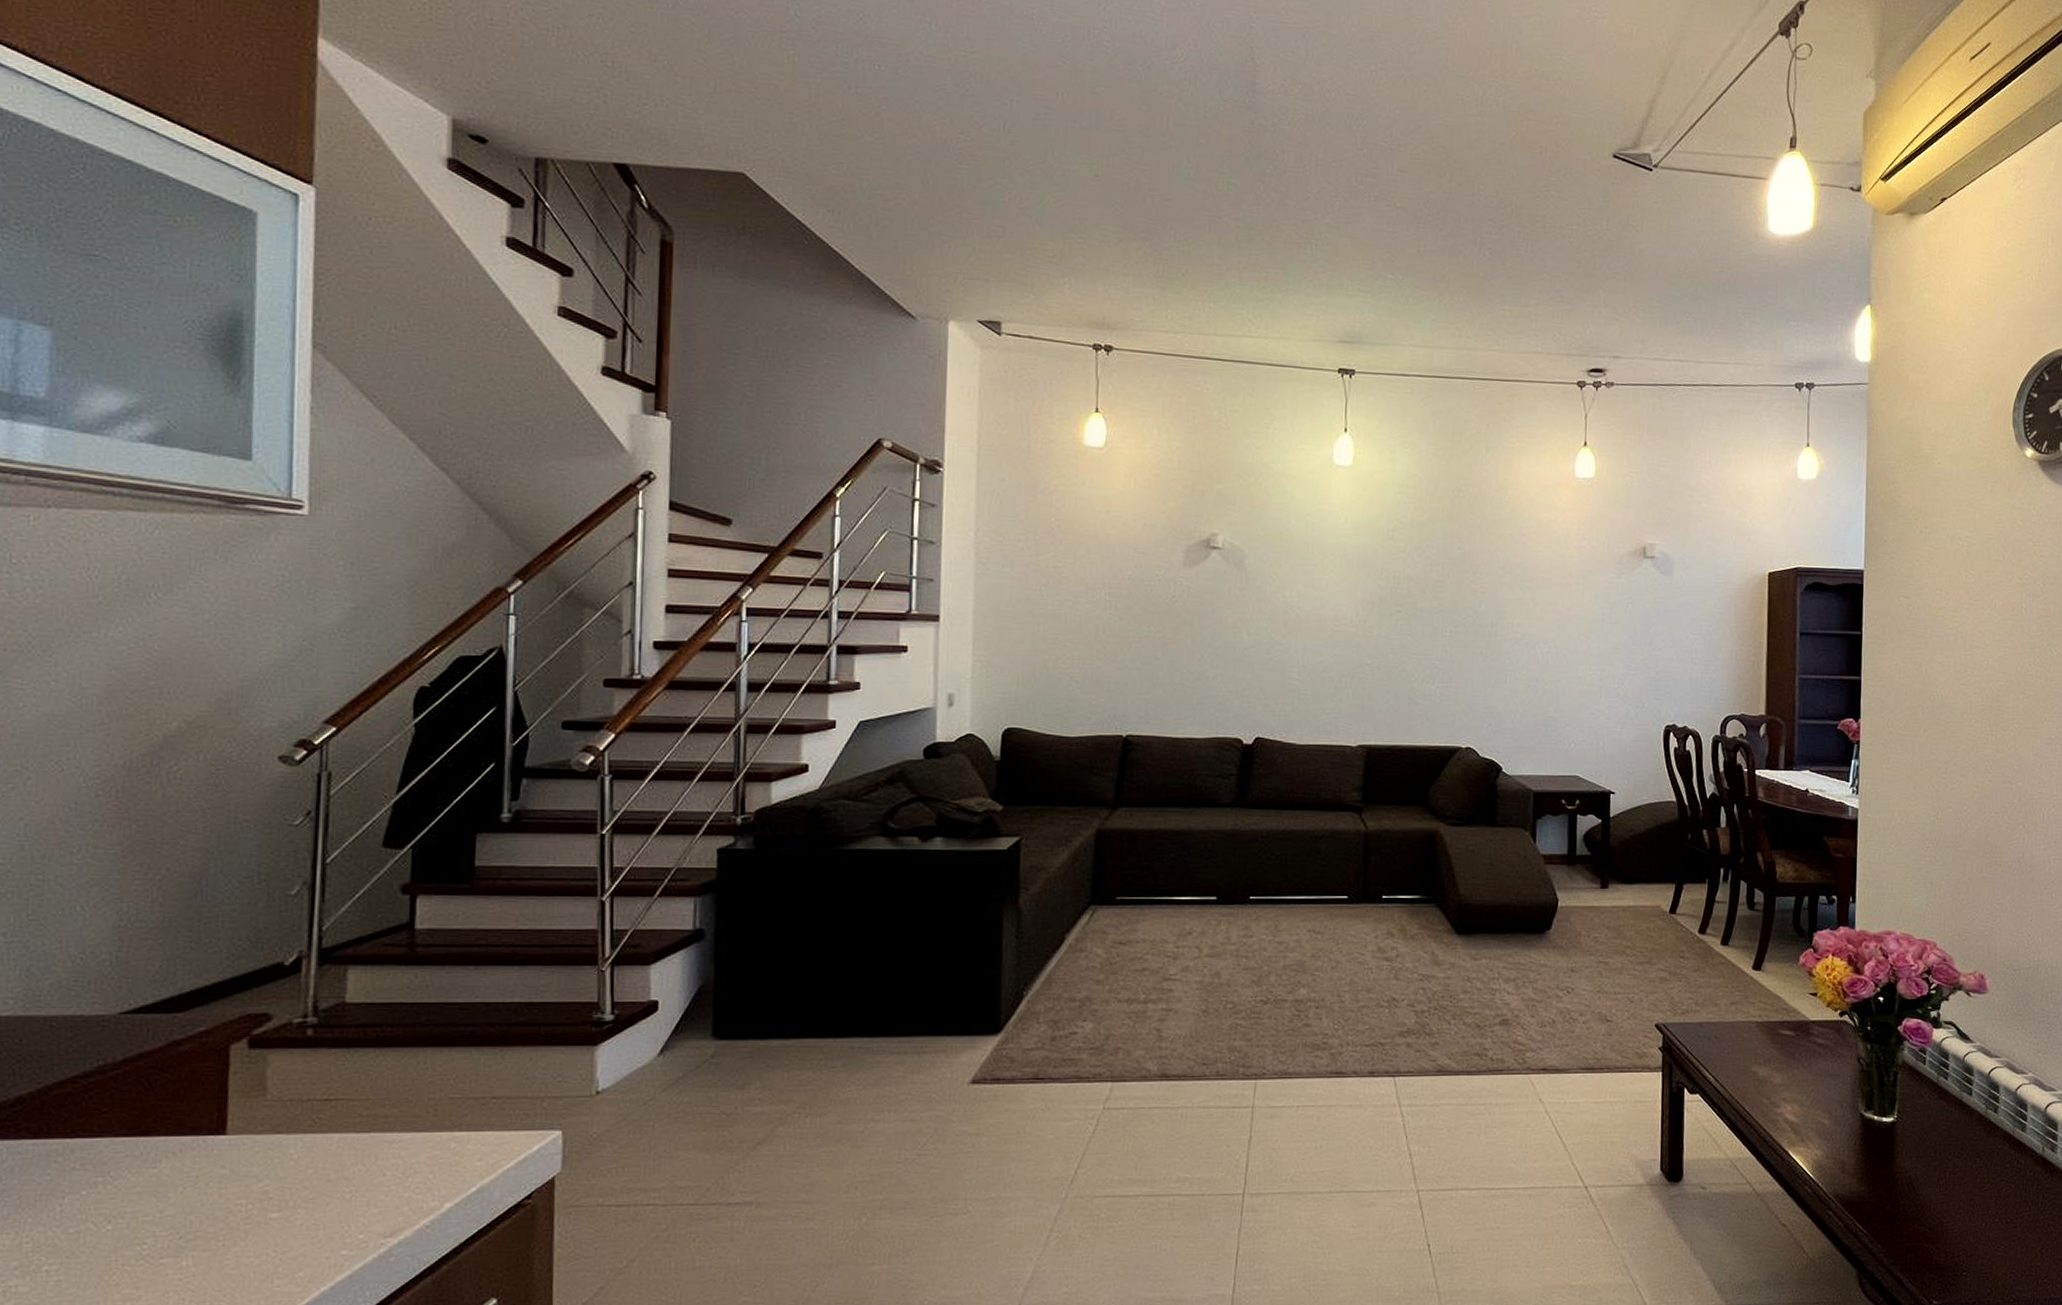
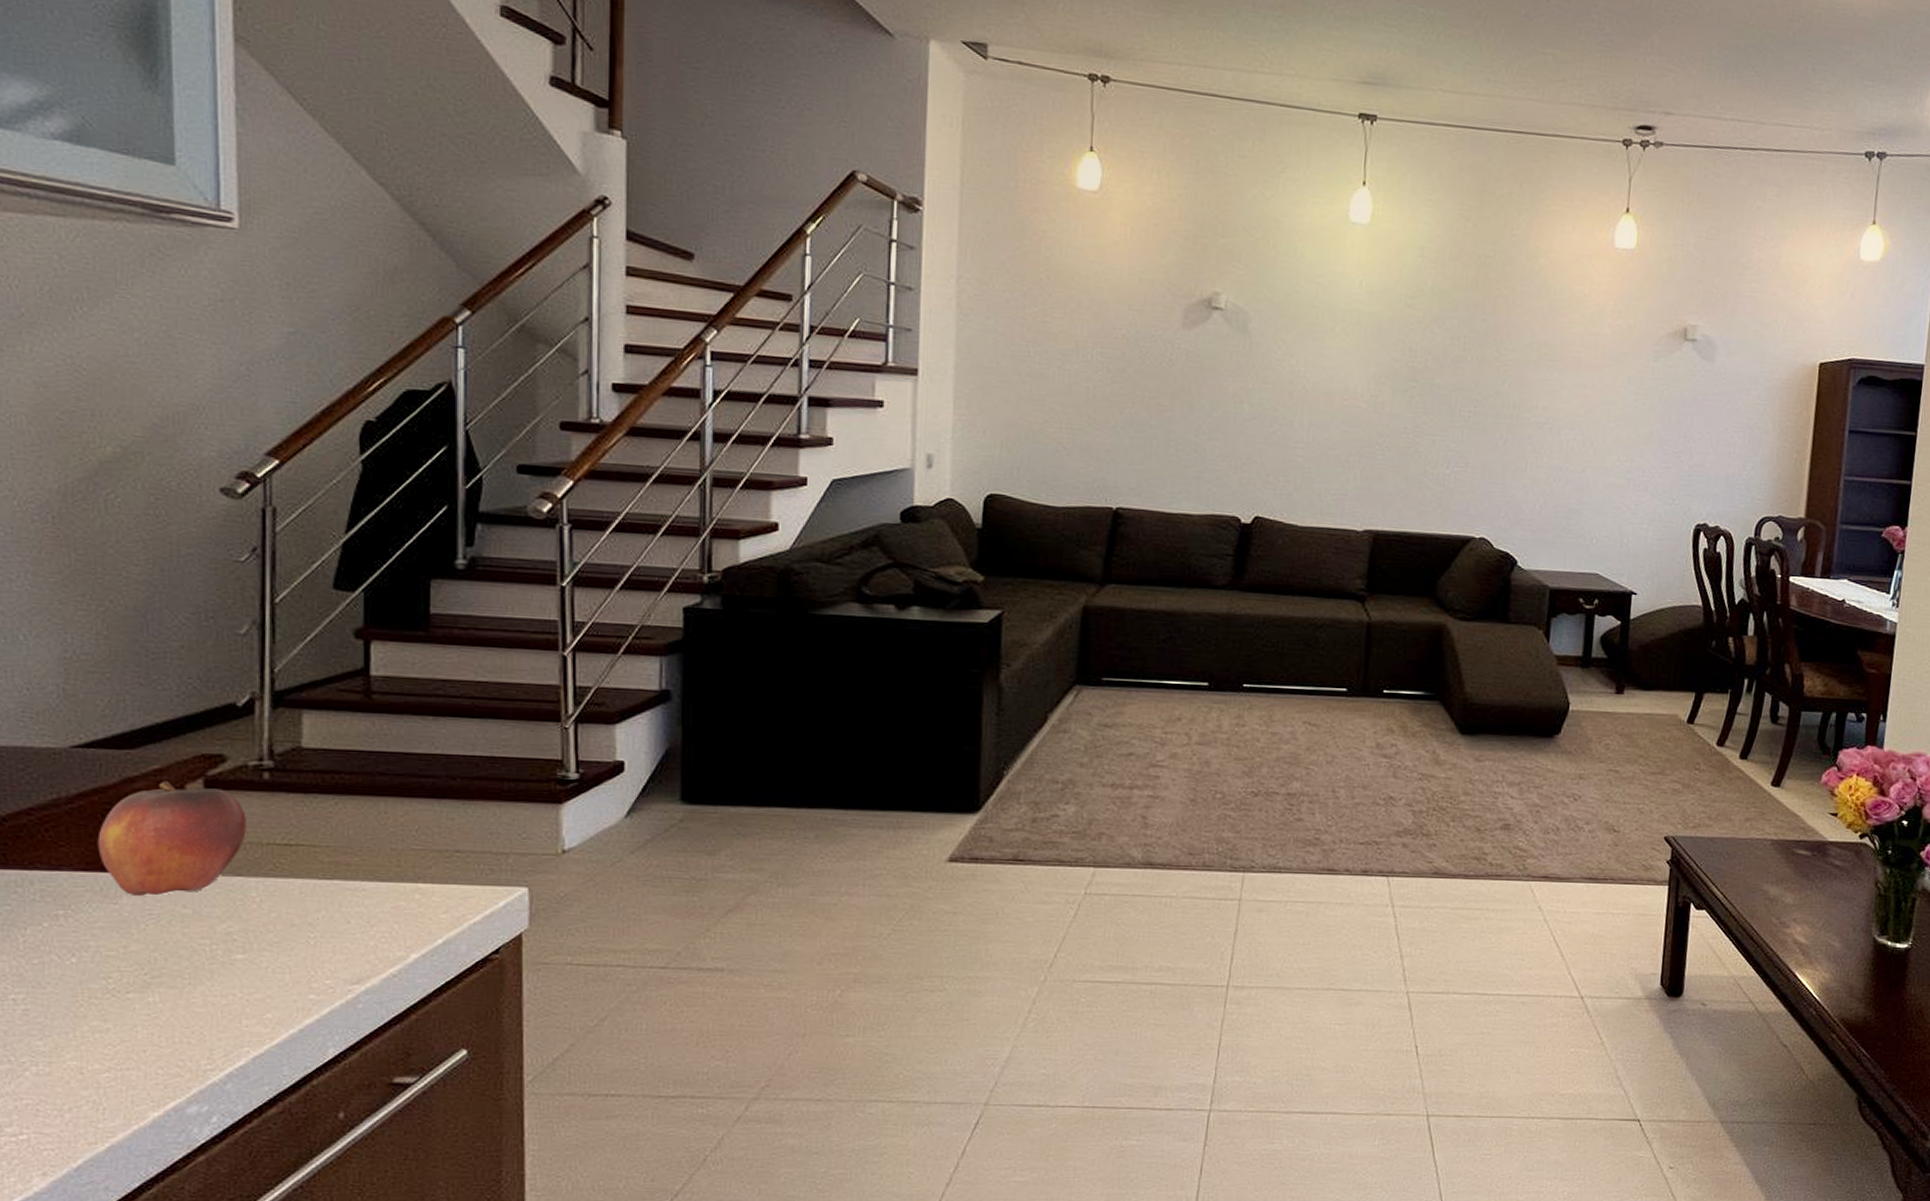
fruit: none [140,1042,288,1160] -> present [97,780,246,897]

